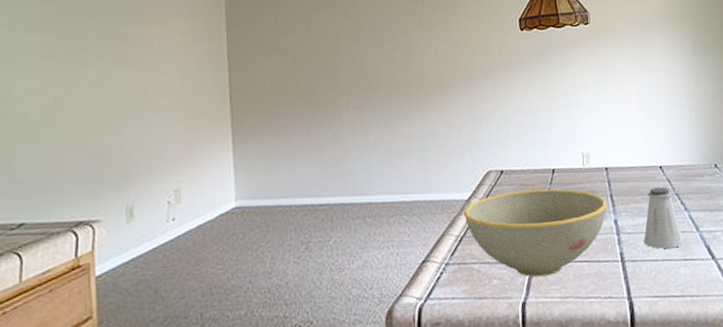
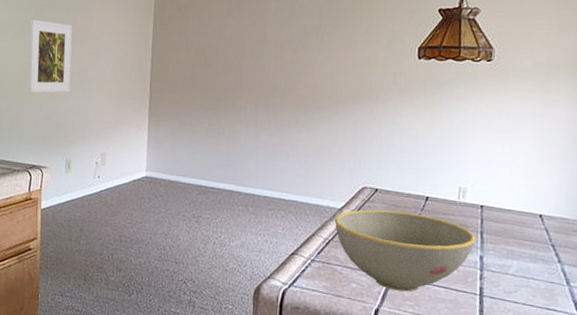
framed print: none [61,39,124,131] -> present [28,19,73,93]
saltshaker: present [643,187,683,249] -> none [506,234,550,296]

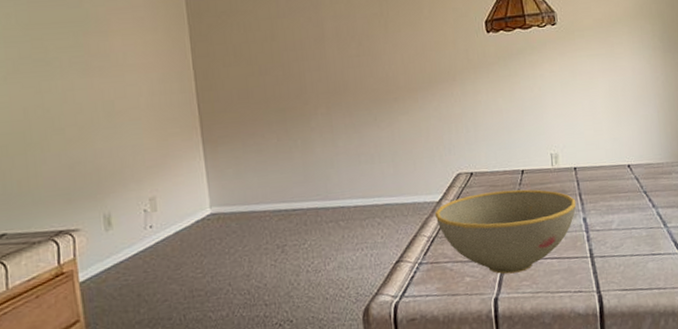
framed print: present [28,19,73,93] -> none [25,52,95,143]

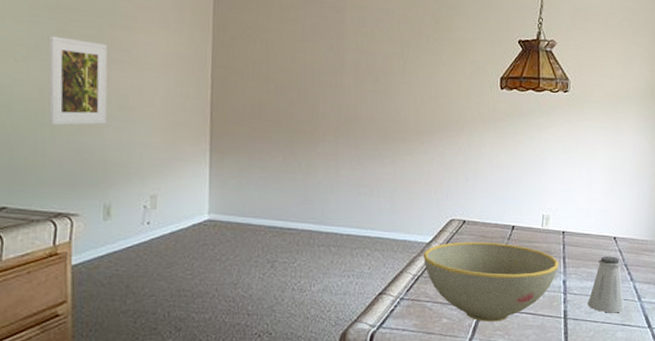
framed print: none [25,52,95,143] -> present [48,35,108,126]
saltshaker: none [612,185,651,245] -> present [587,256,625,313]

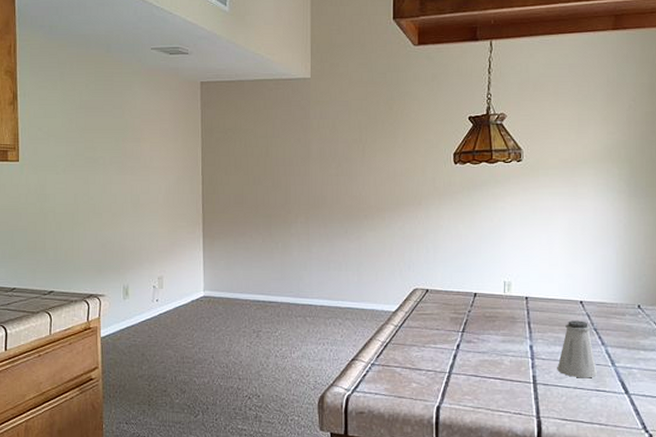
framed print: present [48,35,108,126] -> none [80,151,124,223]
bowl: present [423,241,559,322] -> none [390,309,524,387]

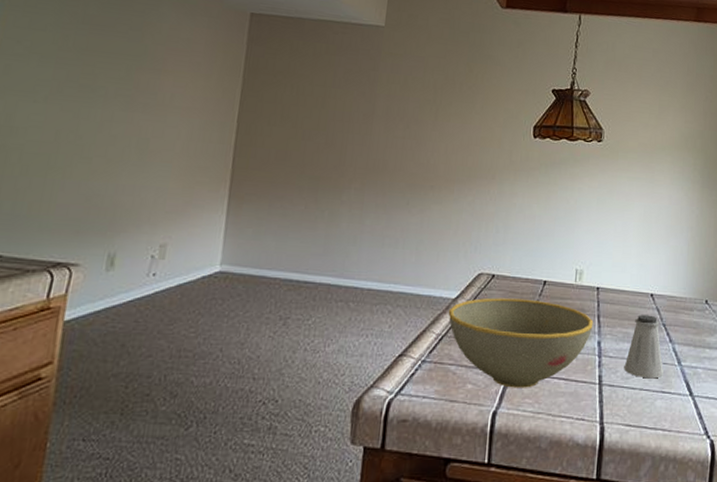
bowl: none [390,309,524,387] -> present [448,297,594,388]

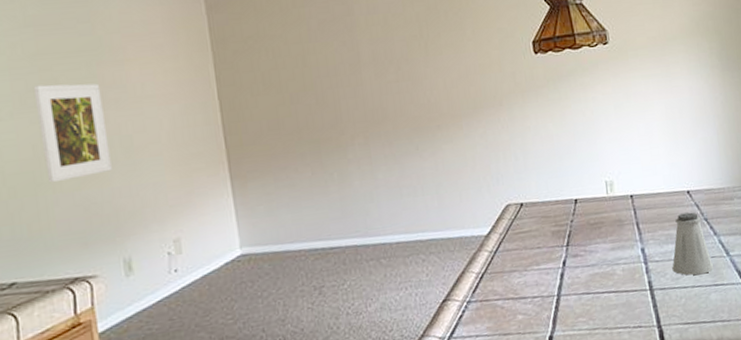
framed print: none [61,77,134,169] -> present [33,83,112,183]
bowl: present [448,297,594,388] -> none [483,219,634,311]

